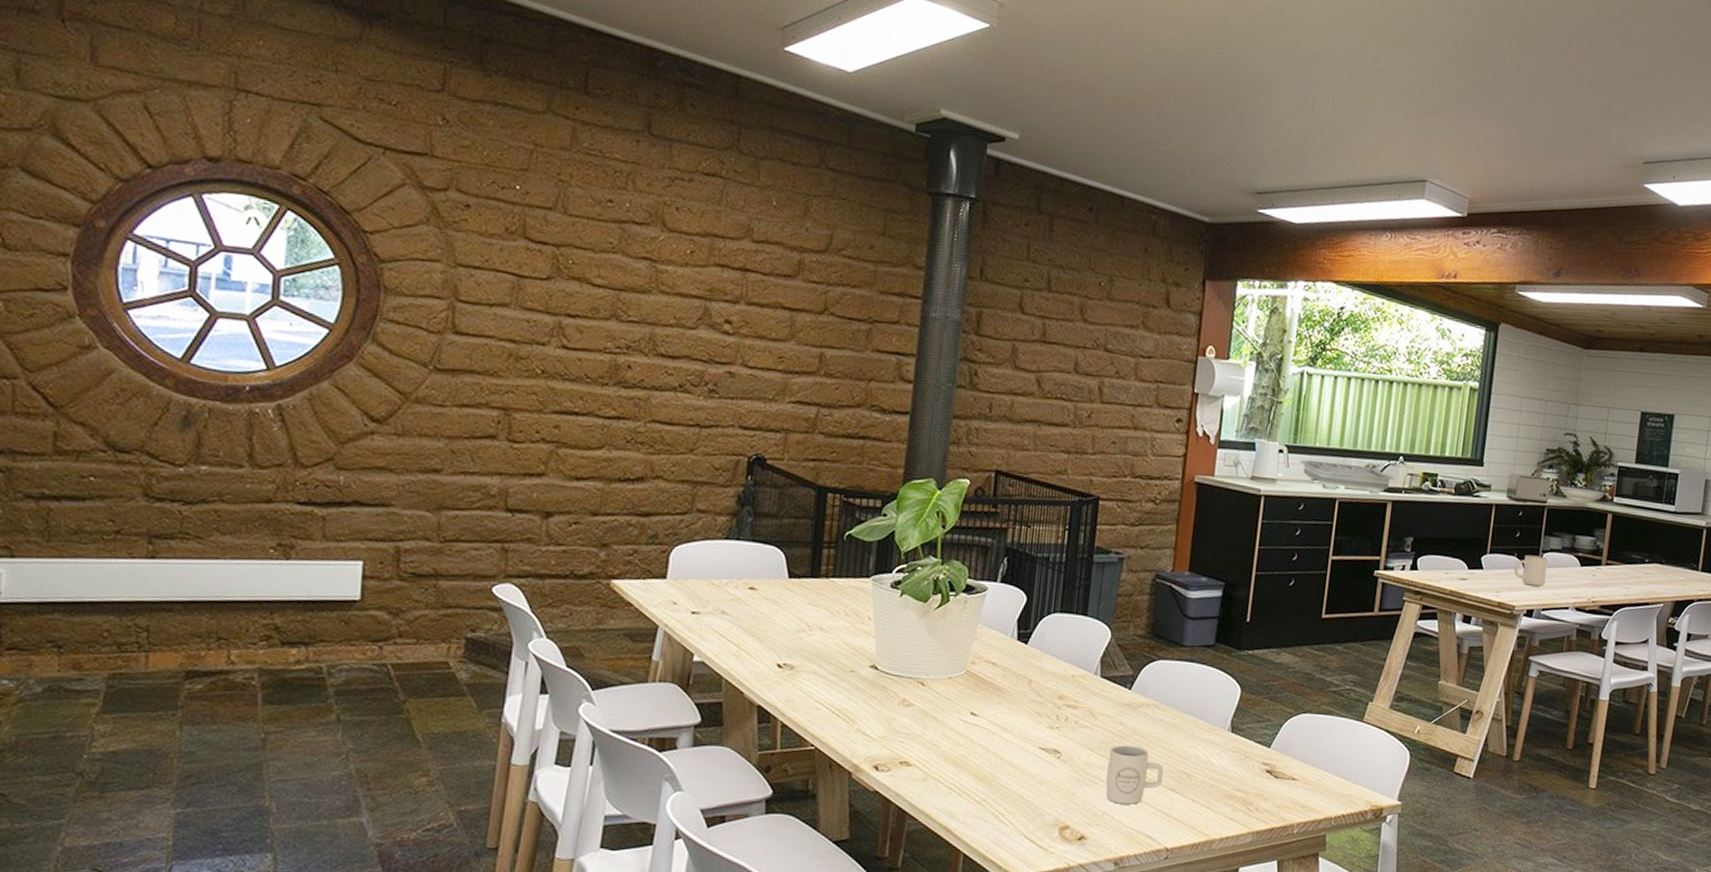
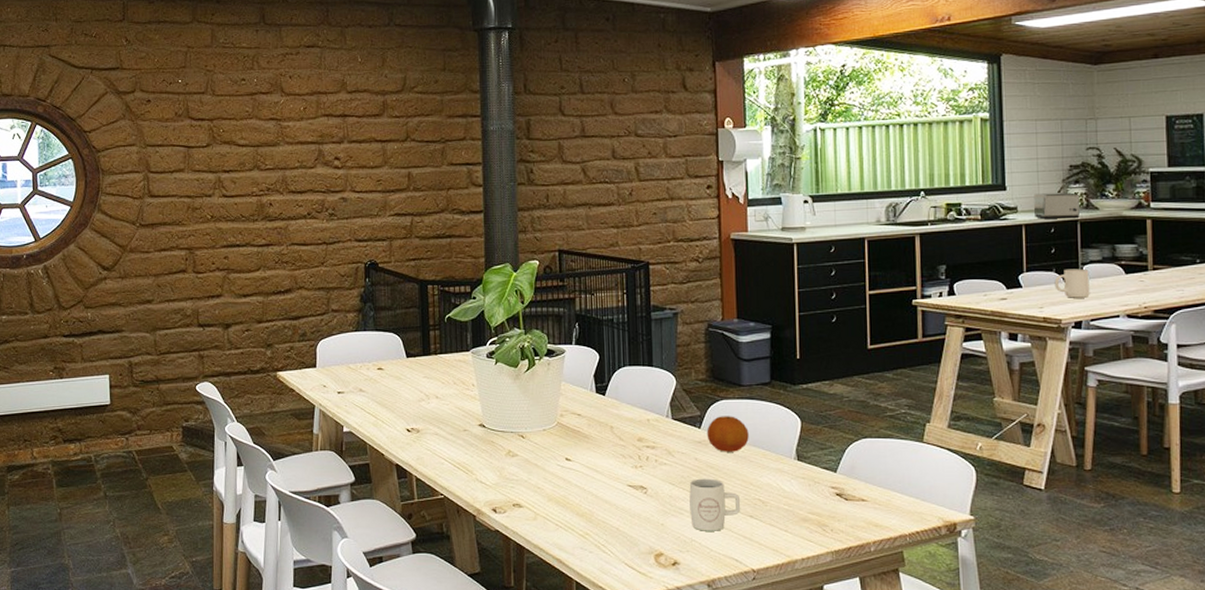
fruit: none [1136,677,1184,719] -> present [706,416,749,452]
dish rack: present [1300,459,1395,495] -> none [825,204,919,230]

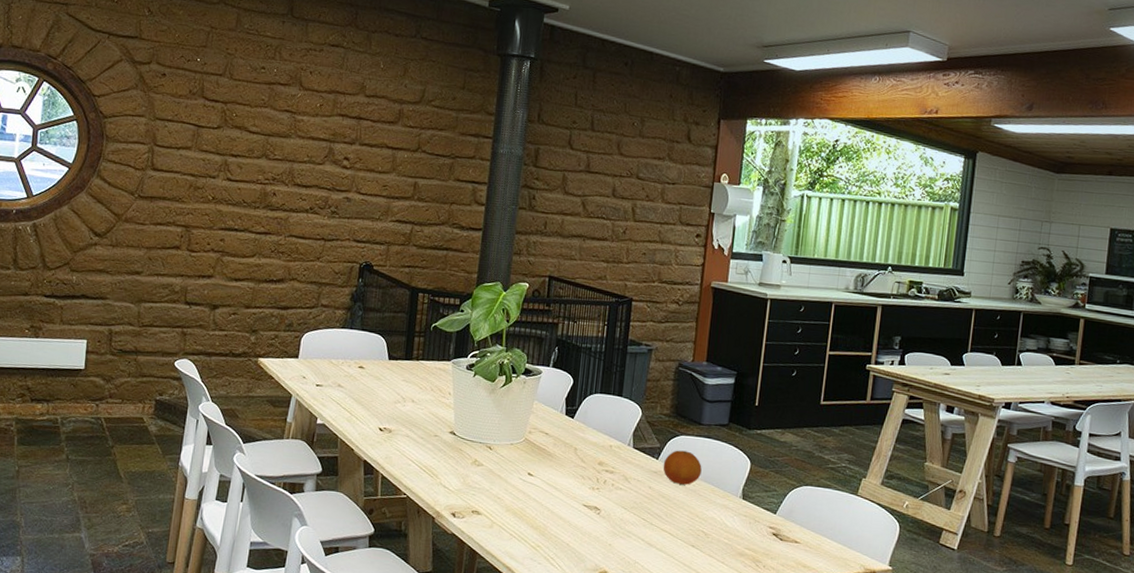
mug: present [689,478,741,531] -> none [637,505,686,556]
toaster: present [1033,192,1081,220] -> none [984,282,1027,310]
cup: present [1054,268,1090,298] -> none [993,354,1025,382]

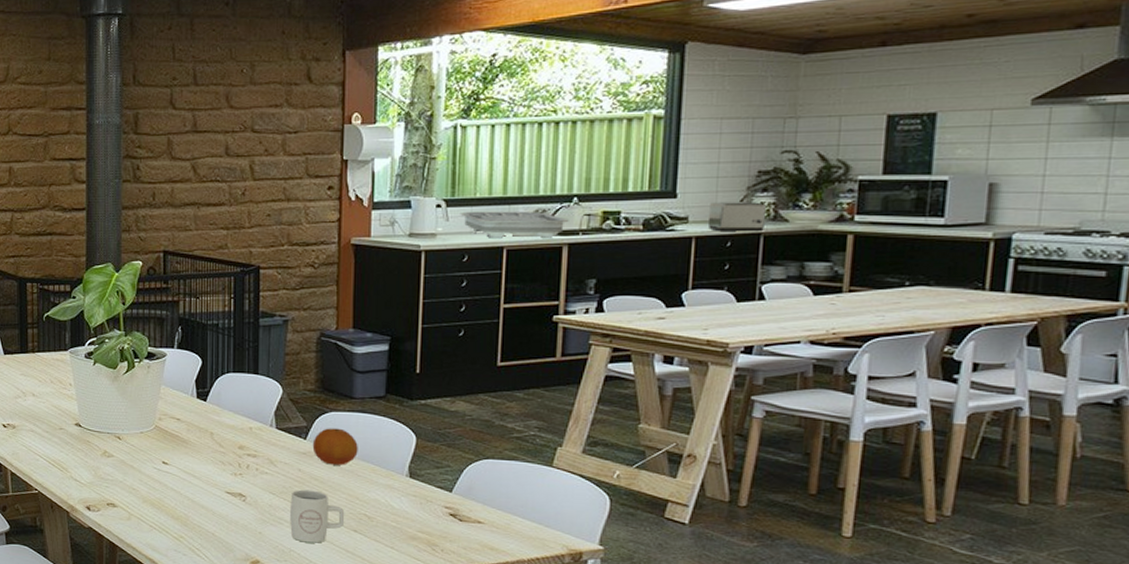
mug: none [637,505,686,556] -> present [290,489,345,543]
dish rack: none [801,269,884,300] -> present [460,211,569,239]
toaster: none [984,282,1027,310] -> present [707,202,767,232]

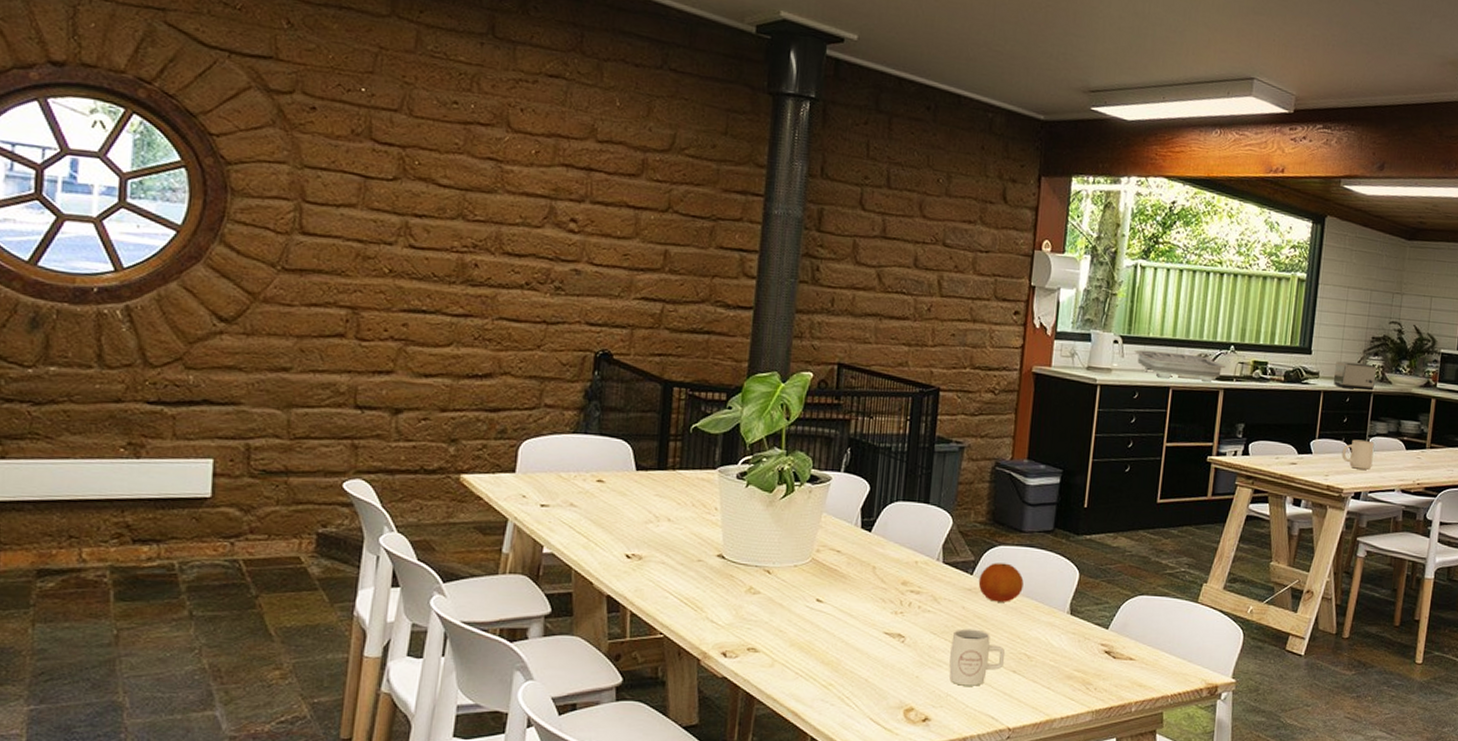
cup: none [724,288,769,320] -> present [1341,439,1375,470]

